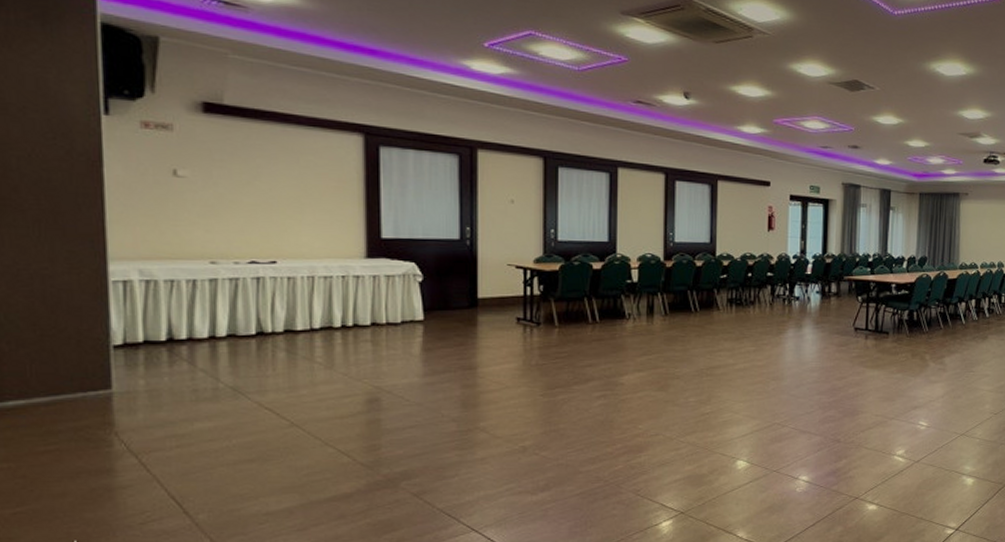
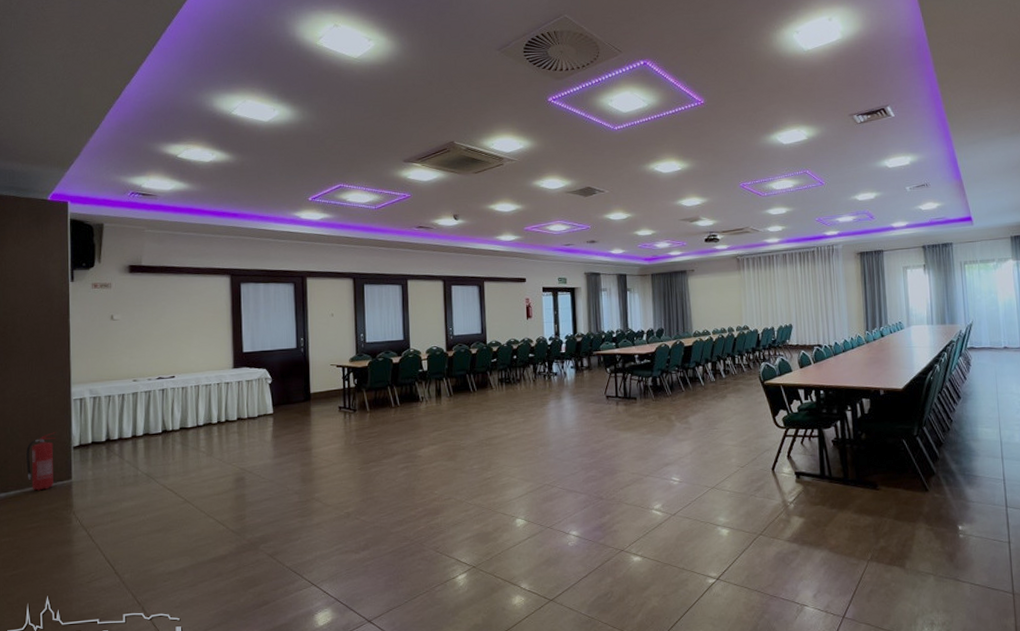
fire extinguisher: none [33,324,85,402] -> present [26,432,57,491]

